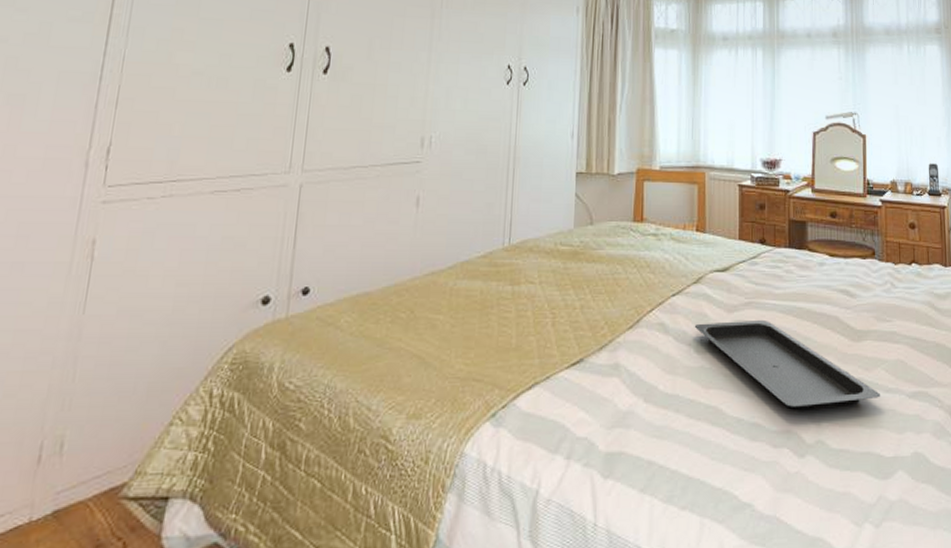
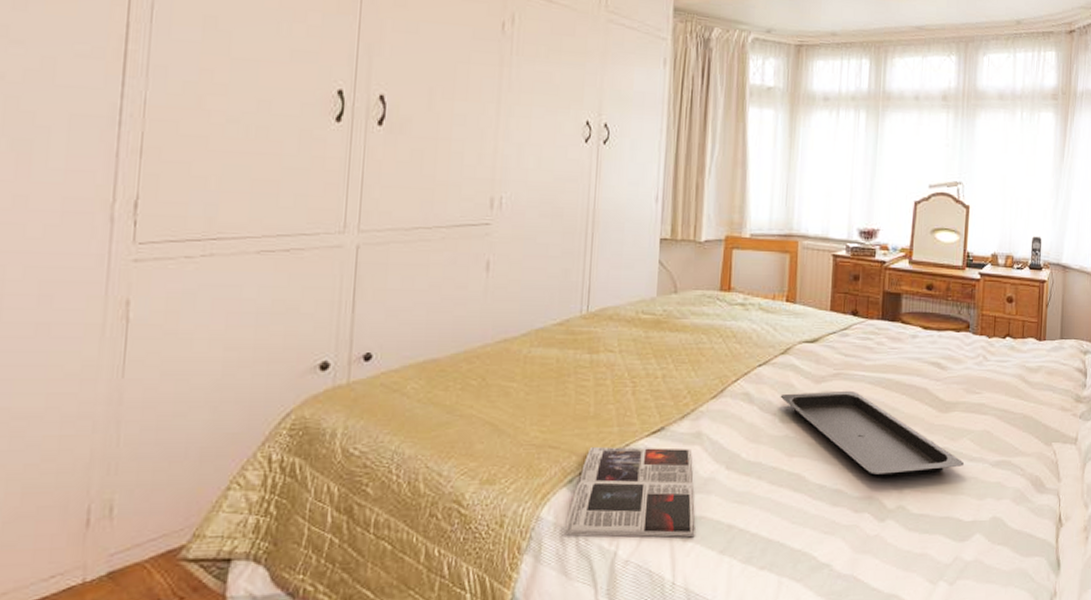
magazine: none [486,379,616,474] -> present [563,447,696,537]

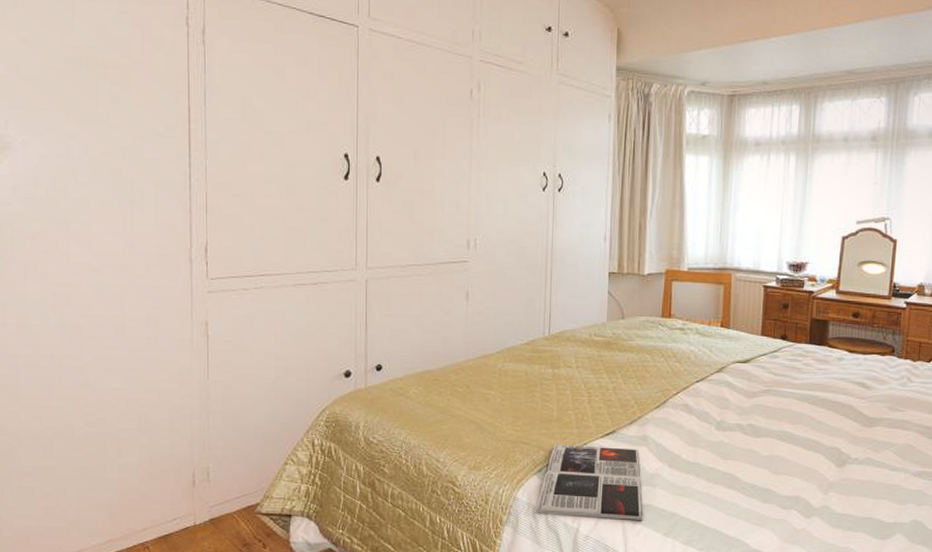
serving tray: present [780,390,965,477] -> none [715,405,887,481]

